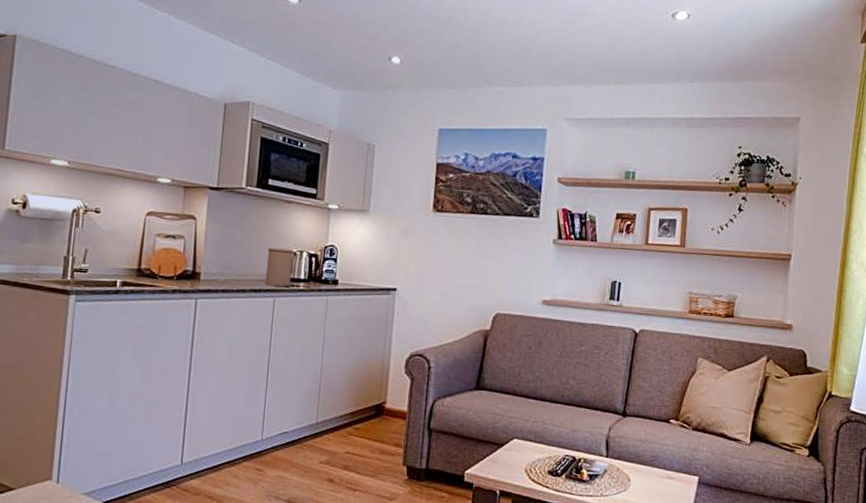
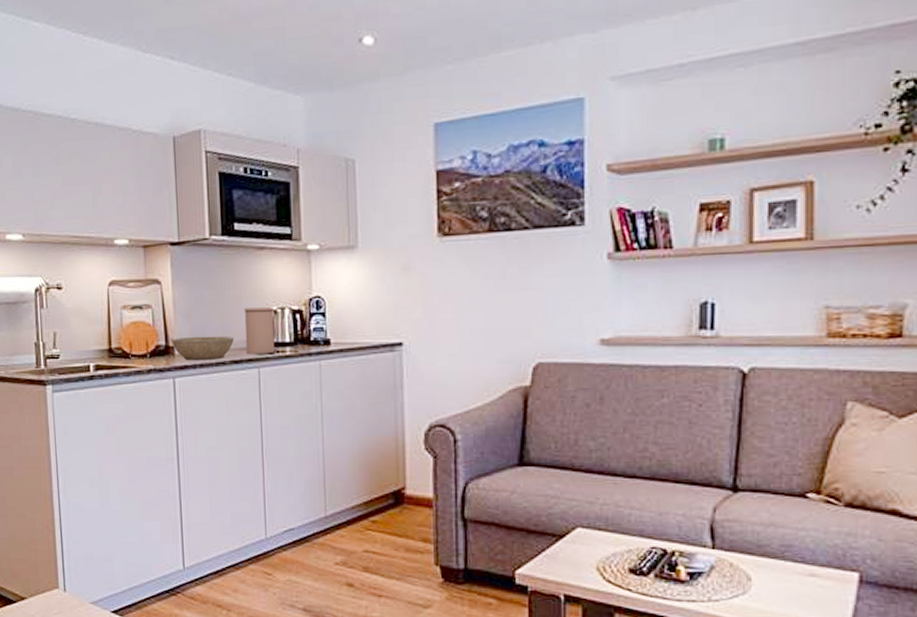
bowl: none [199,266,256,287] -> present [172,336,235,361]

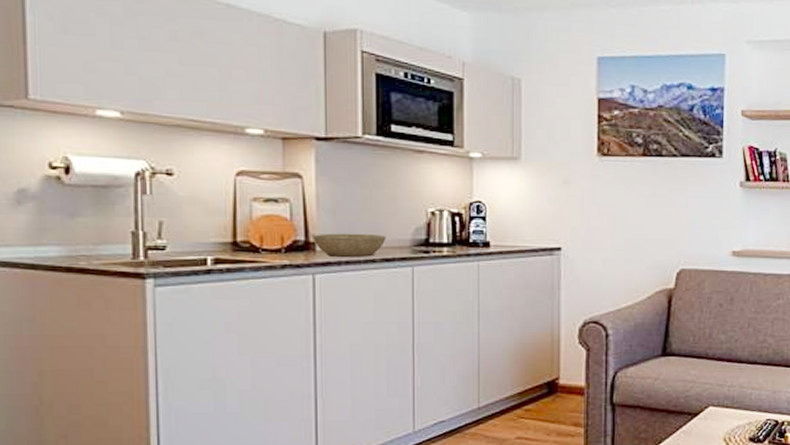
canister: present [244,307,275,355] -> none [398,208,431,254]

